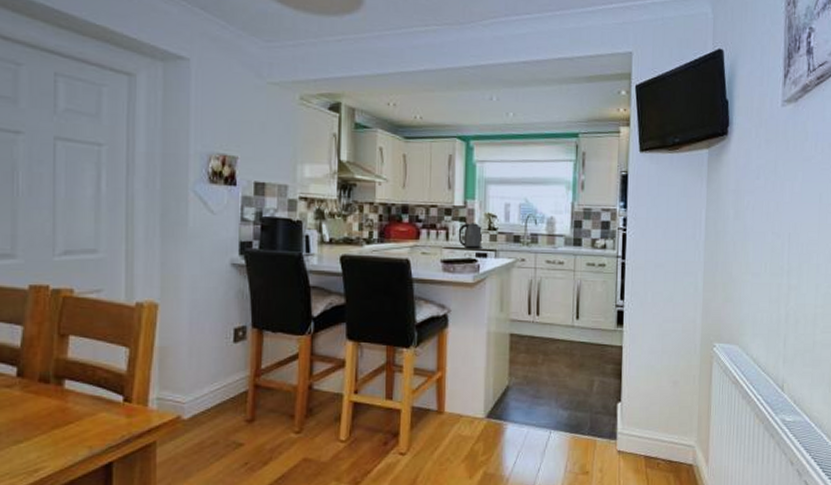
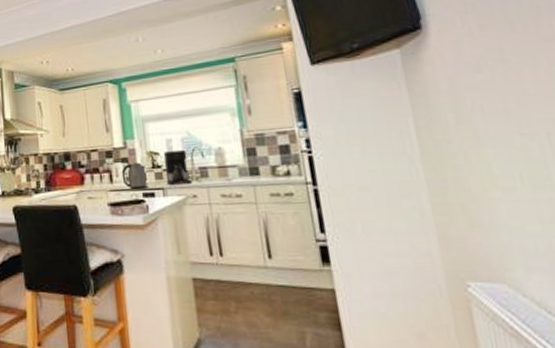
coffee maker: none [499,215,523,249] -> present [163,150,192,186]

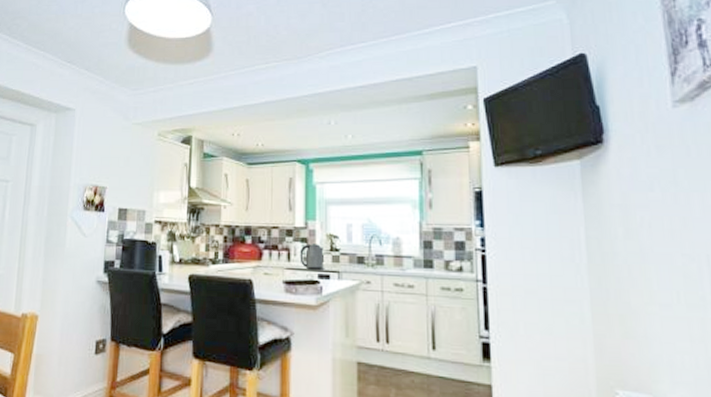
coffee maker: present [163,150,192,186] -> none [342,236,367,271]

